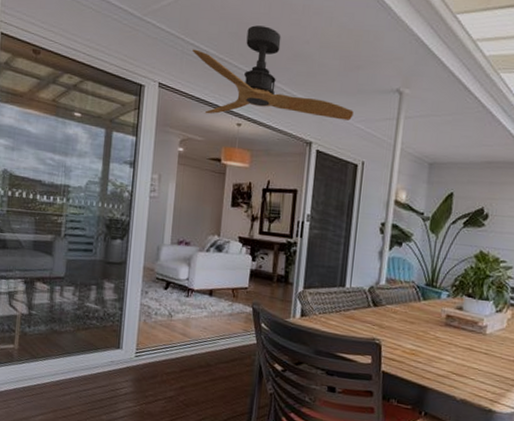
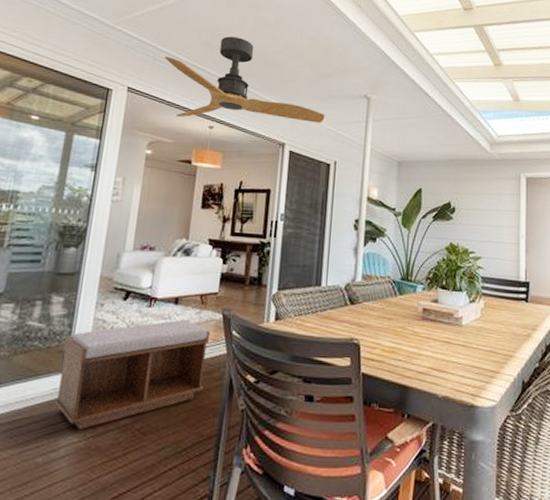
bench: none [113,310,241,397] -> present [55,320,210,429]

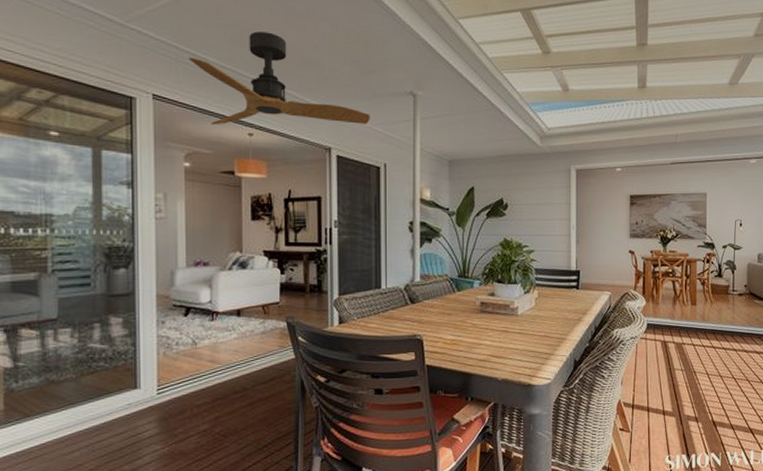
bench: present [55,320,210,429] -> none [130,331,276,438]

